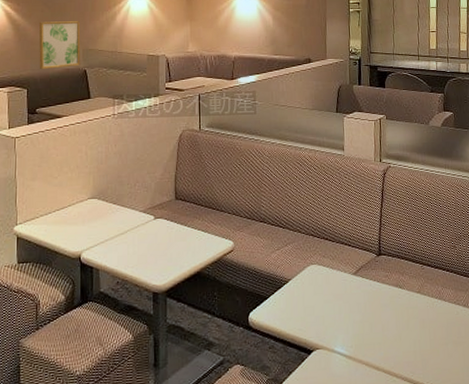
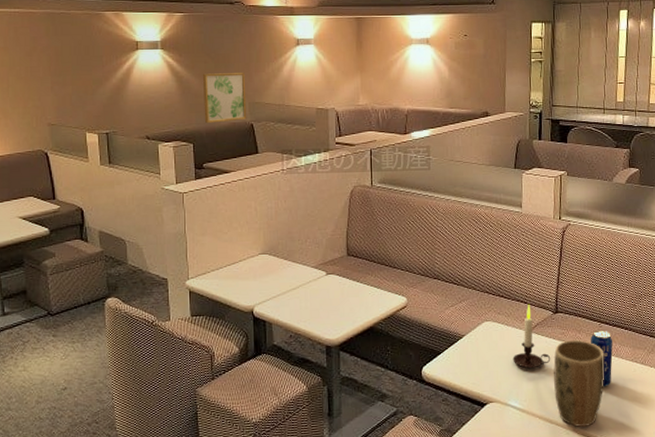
candle: none [338,247,376,313] -> present [512,305,551,369]
plant pot: none [378,282,429,373] -> present [553,339,605,427]
beverage can: none [414,272,436,331] -> present [591,330,613,387]

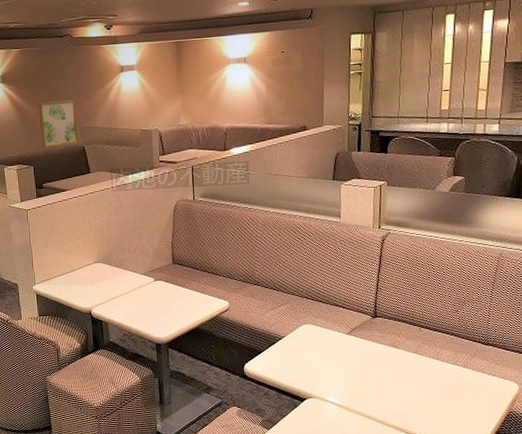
candle: present [512,305,551,369] -> none [331,309,370,369]
plant pot: present [553,339,605,427] -> none [372,343,425,423]
beverage can: present [591,330,613,387] -> none [410,334,434,388]

